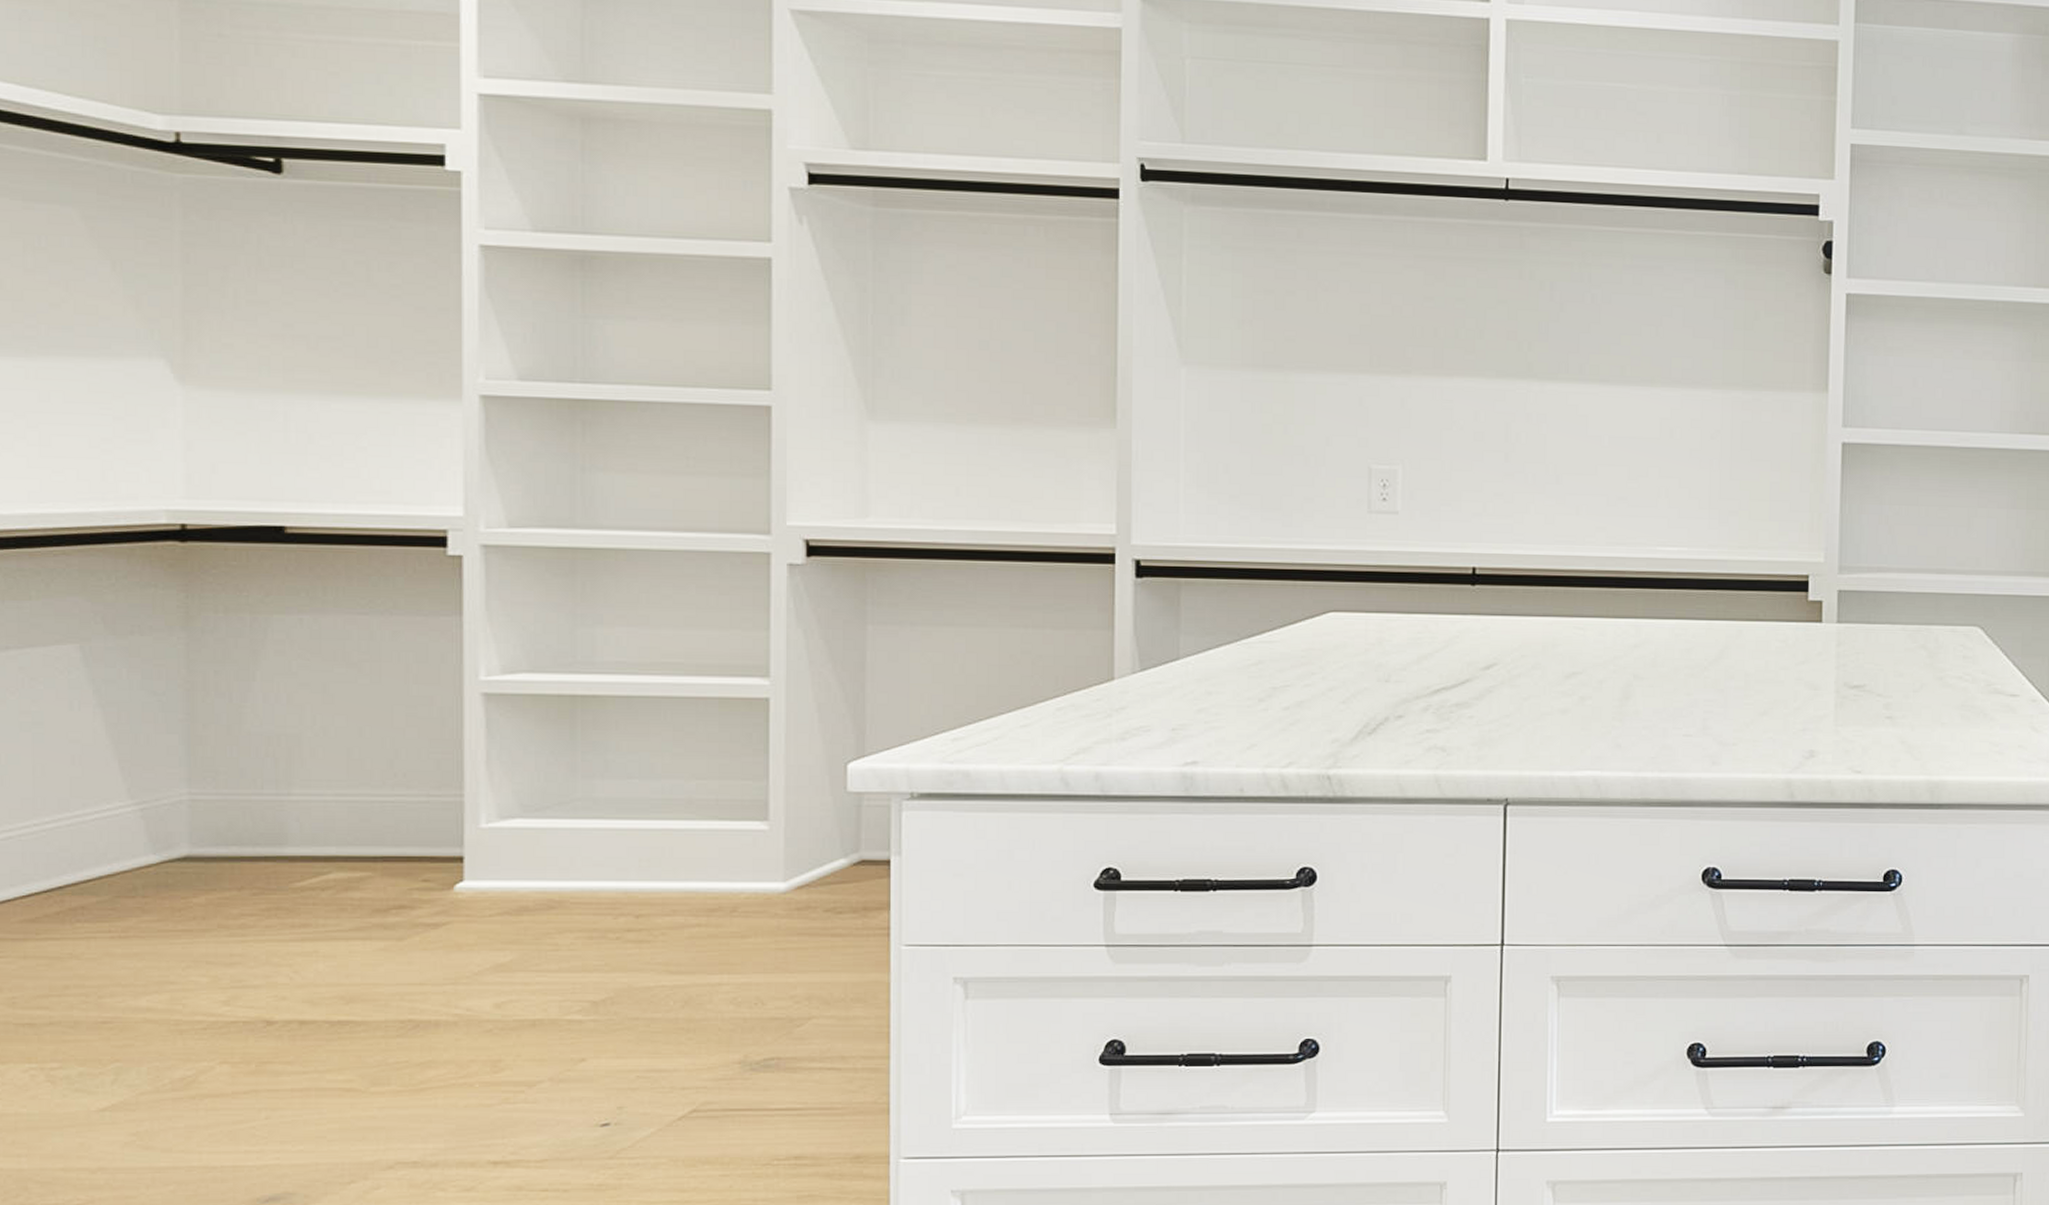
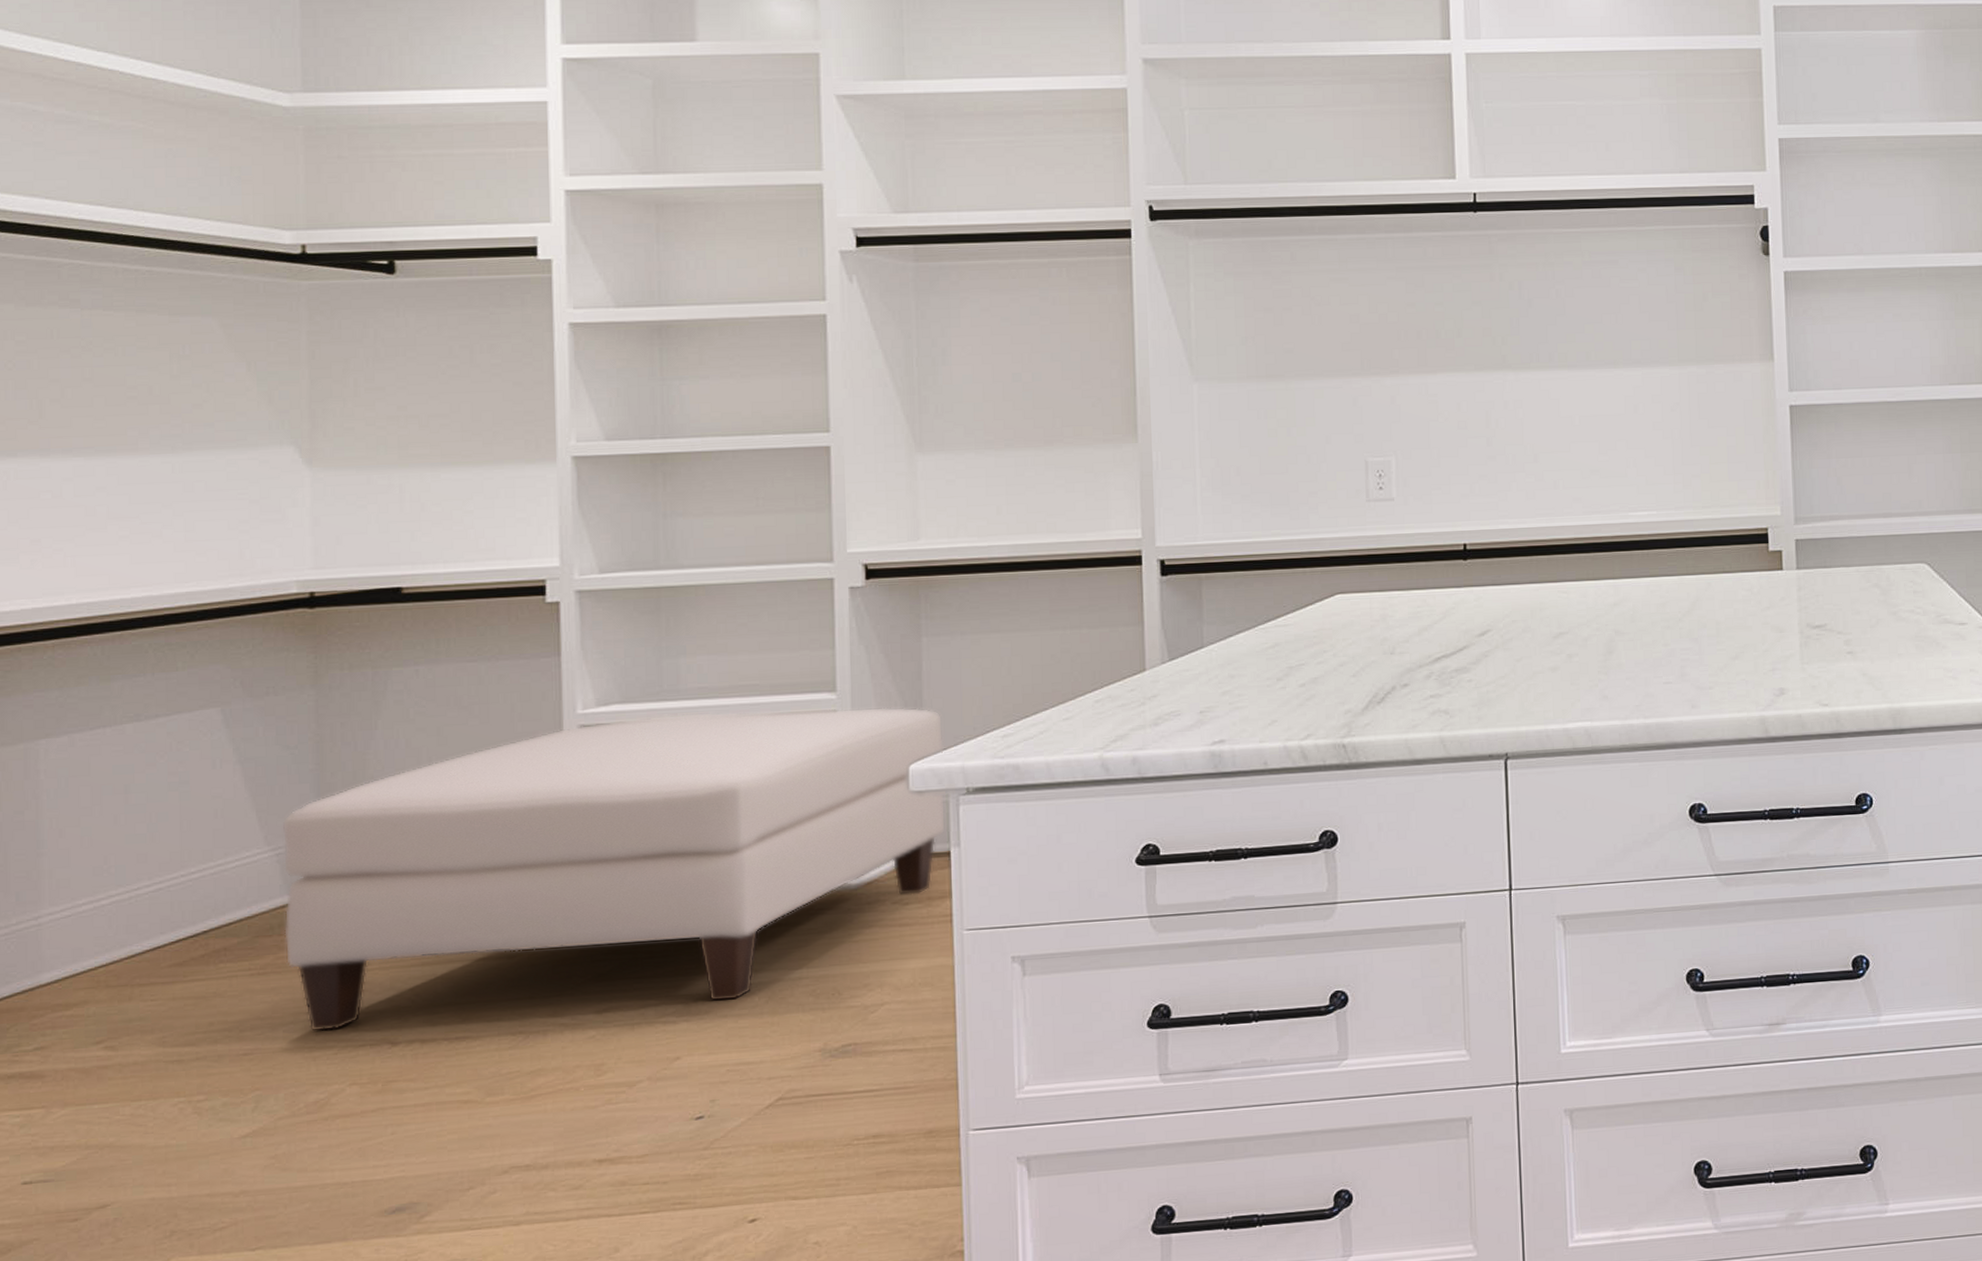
ottoman: none [147,688,887,1003] -> present [282,707,946,1031]

